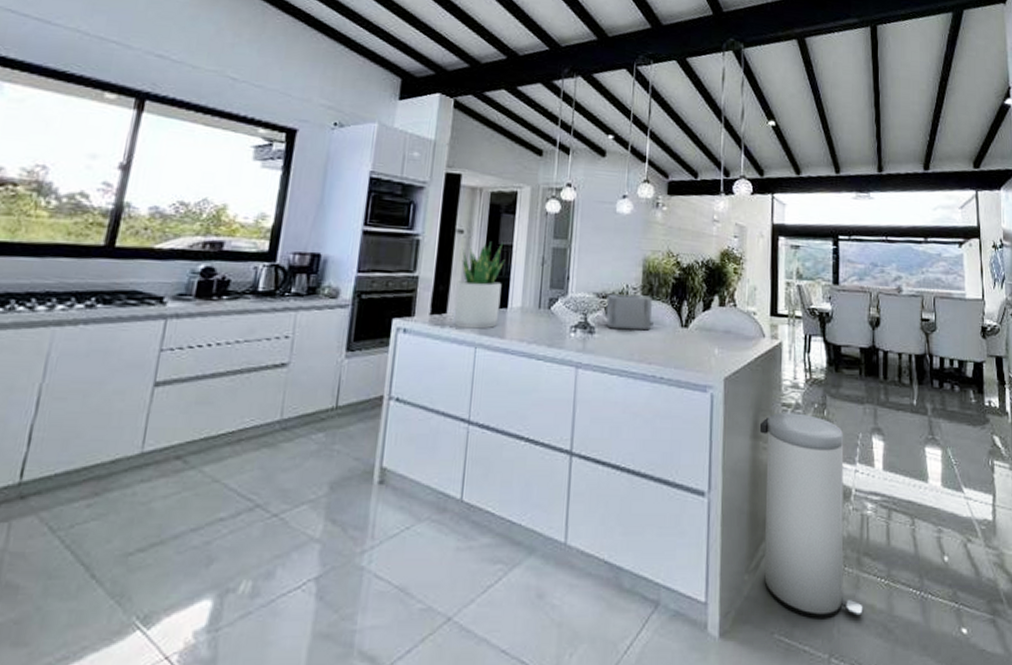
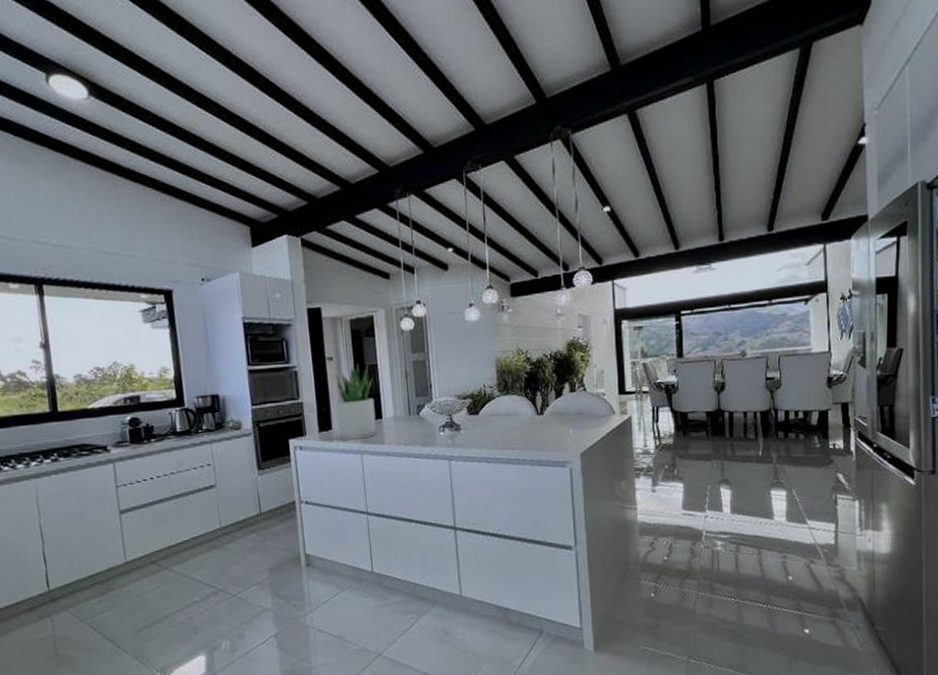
toaster: present [605,293,655,332] -> none [467,391,512,425]
pedal bin: present [759,412,863,619] -> none [615,474,716,633]

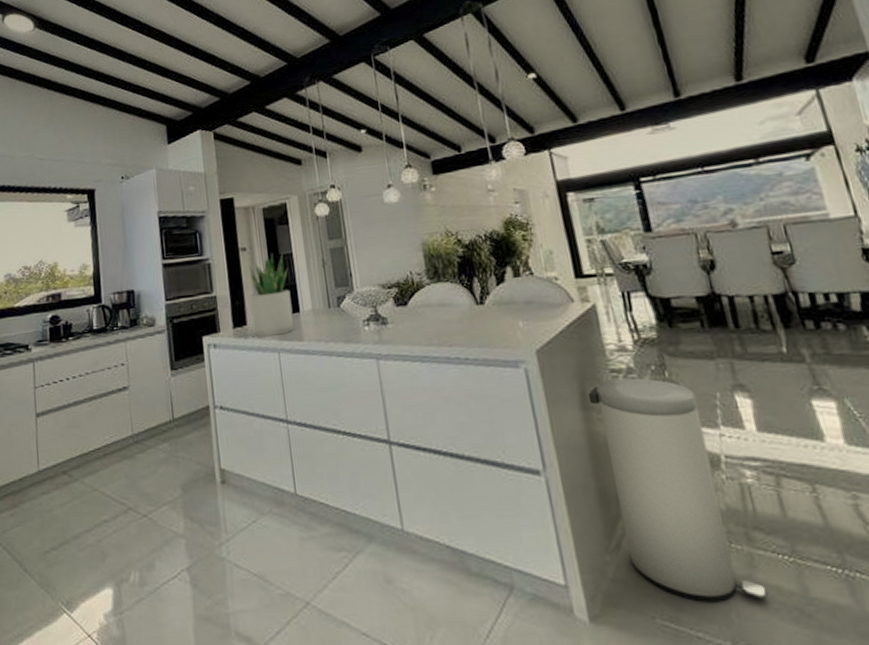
pedal bin: none [615,474,716,633] -> present [587,377,768,603]

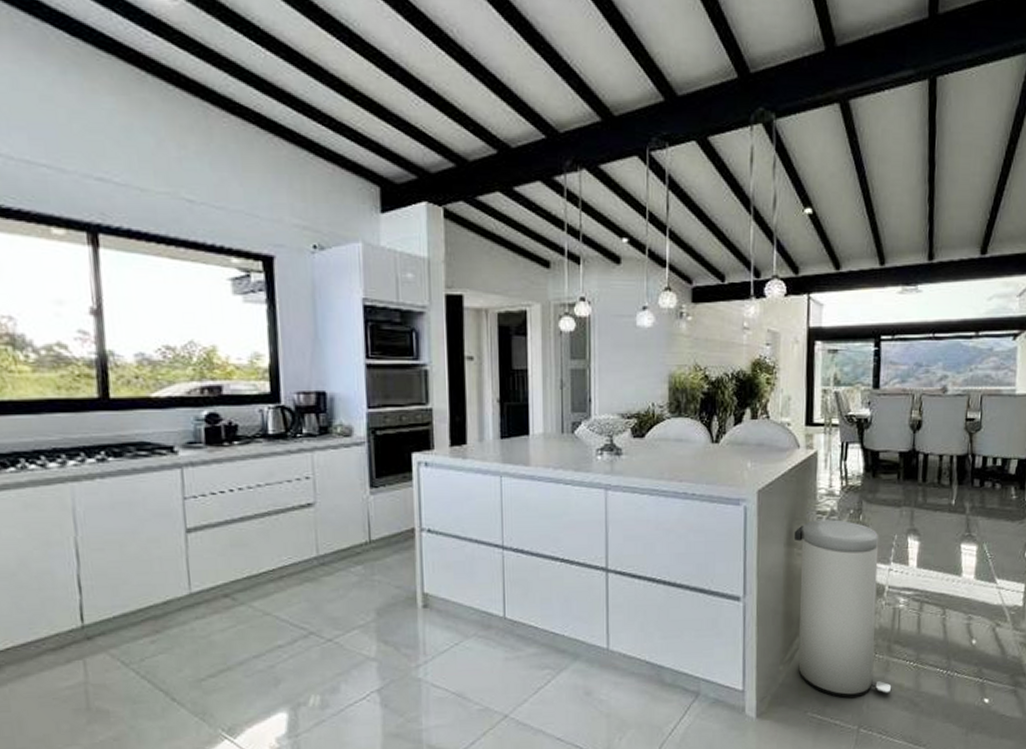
planter: present [249,252,294,337] -> none [473,366,522,458]

